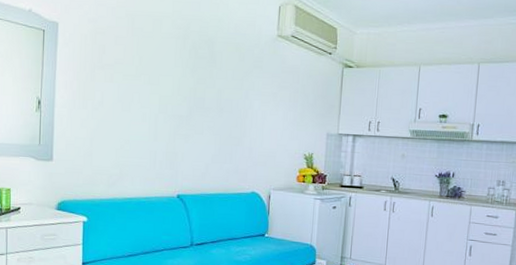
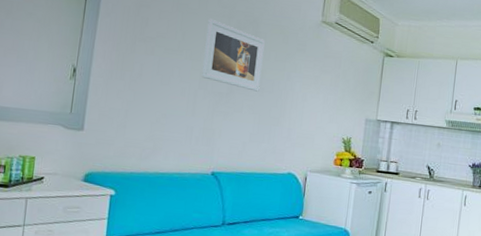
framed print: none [161,41,221,112] -> present [202,18,265,92]

